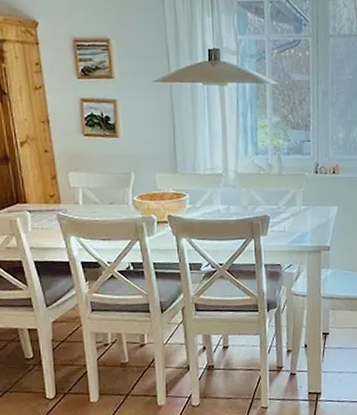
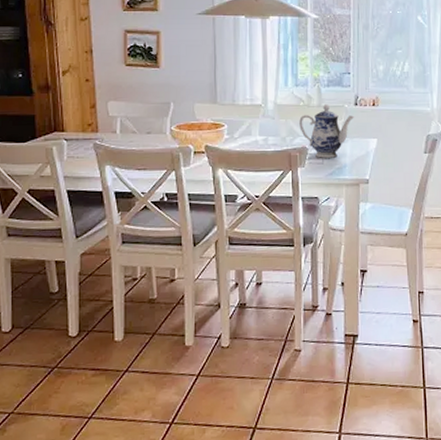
teapot: none [260,173,314,226] -> present [299,104,354,158]

